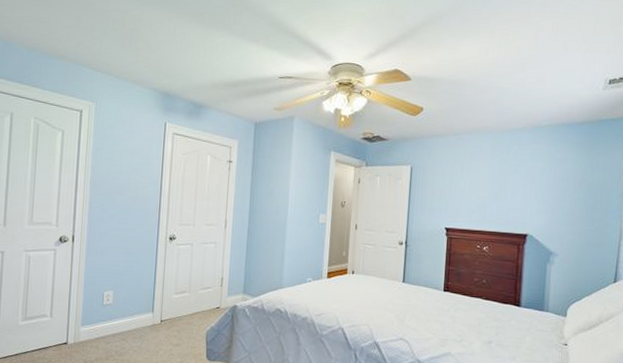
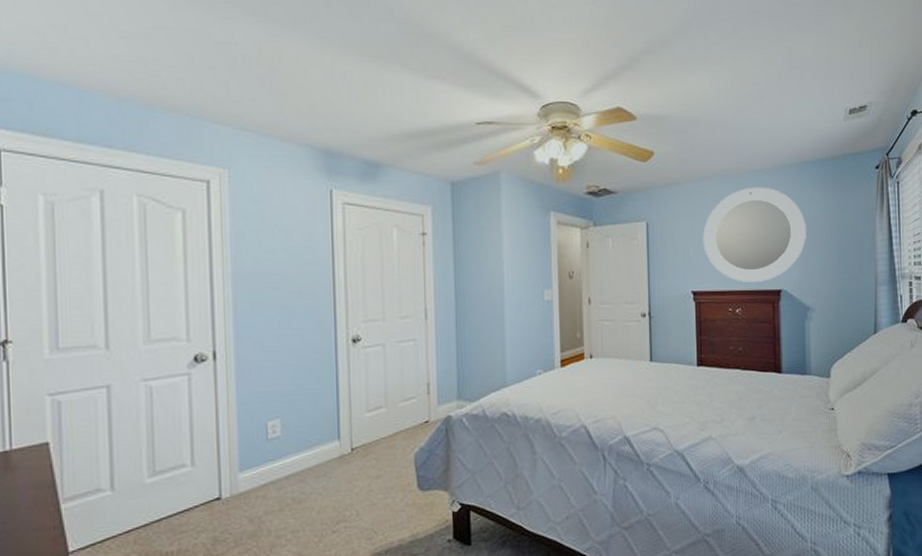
mirror: none [459,143,557,226] -> present [703,186,806,282]

